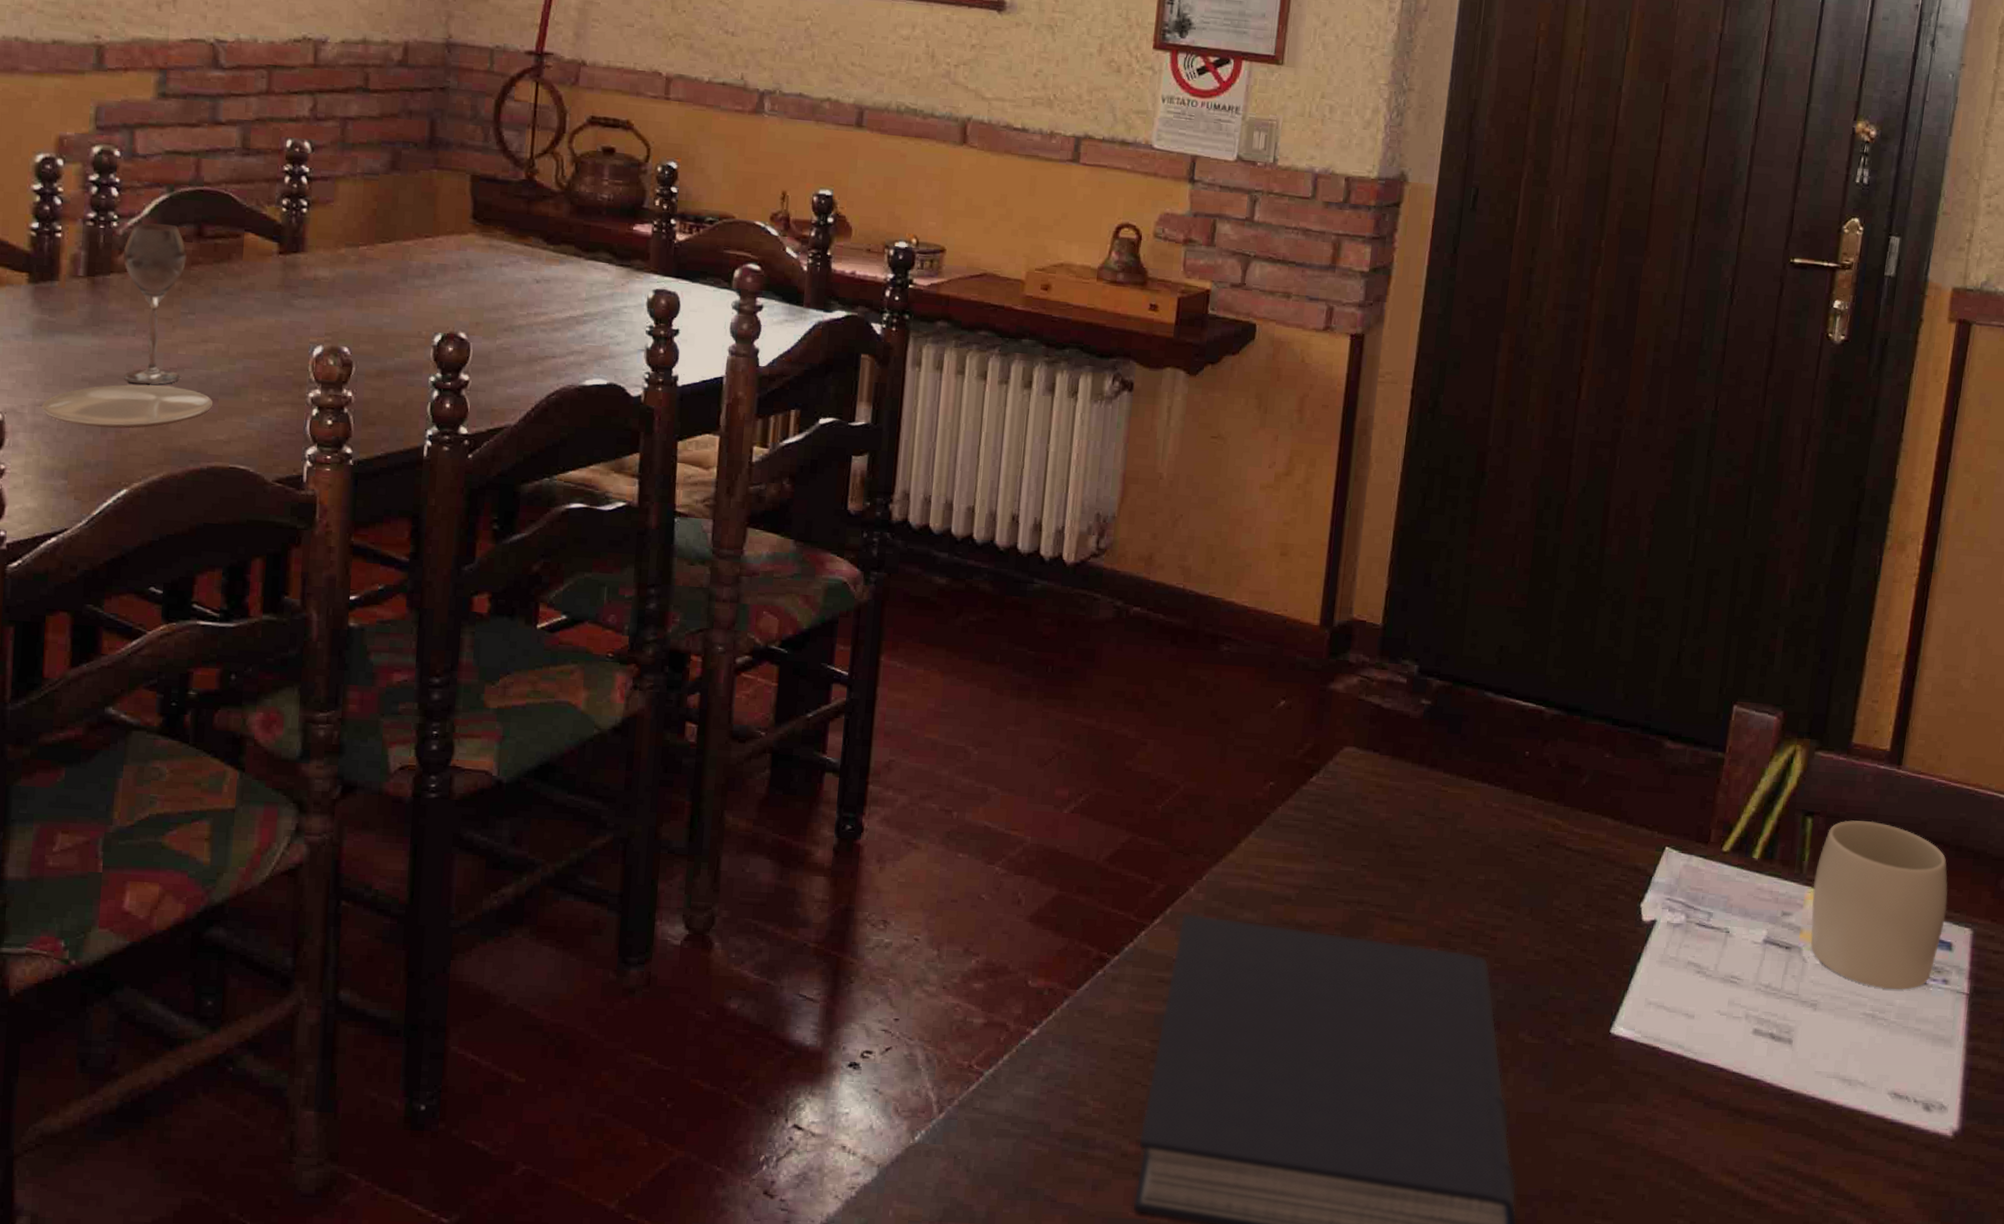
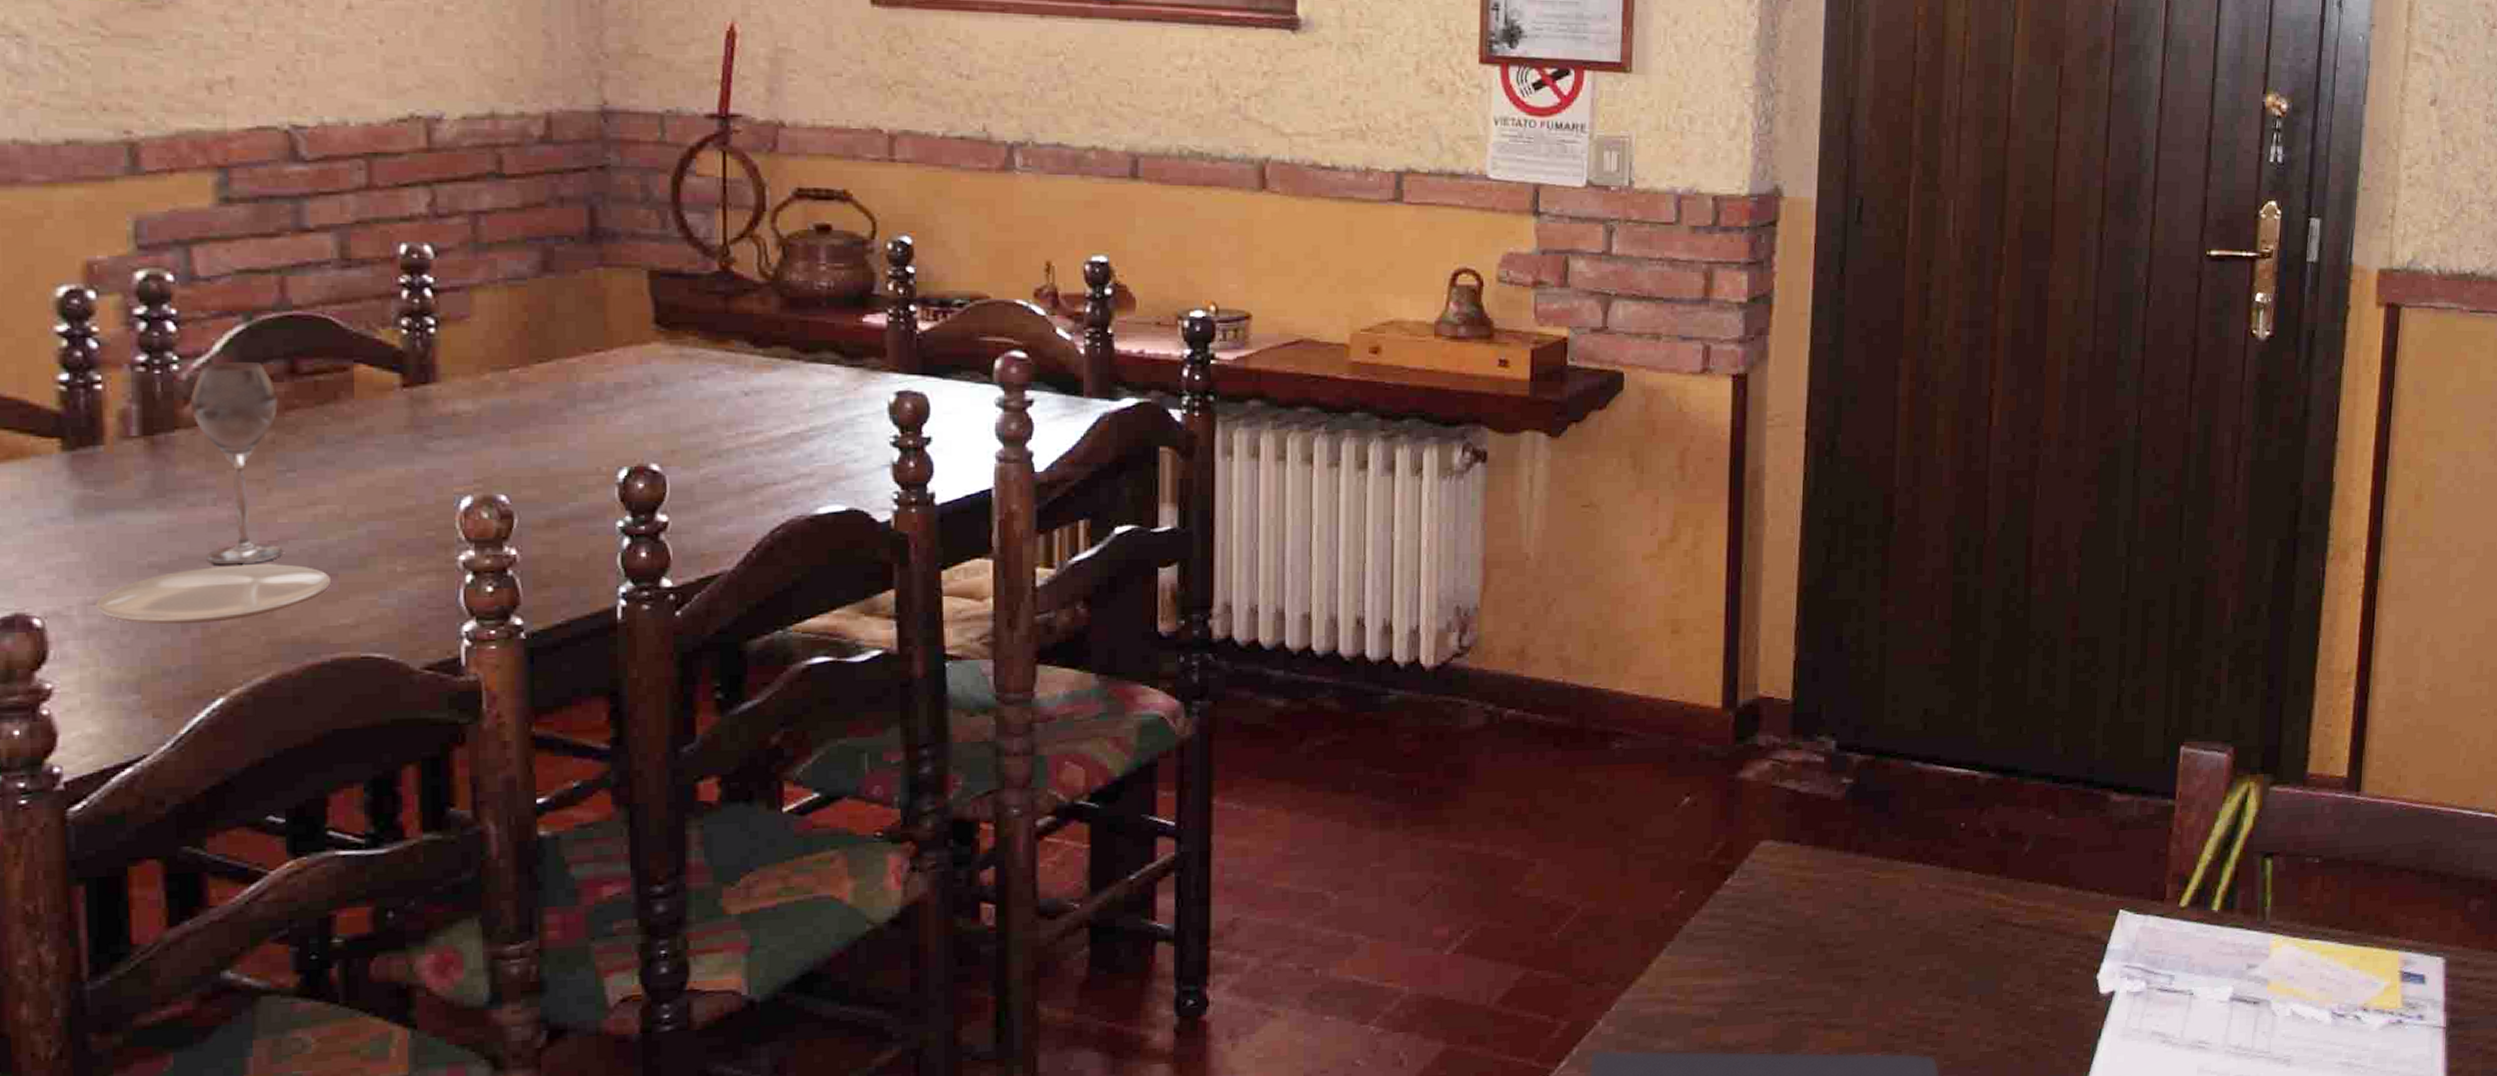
mug: present [1810,820,1948,991] -> none [2277,855,2418,1034]

